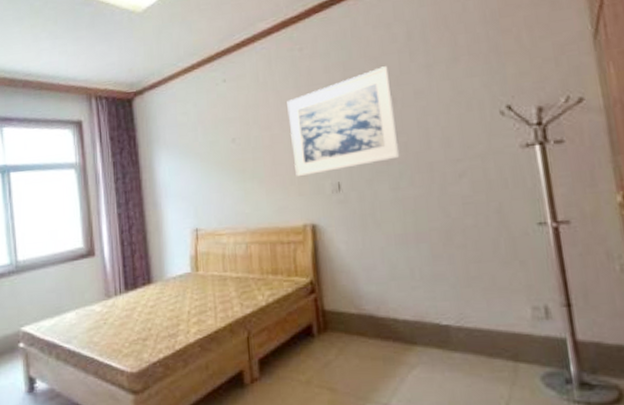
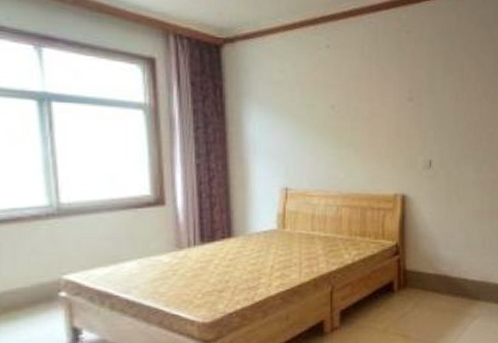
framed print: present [287,66,400,177] -> none [389,63,486,151]

